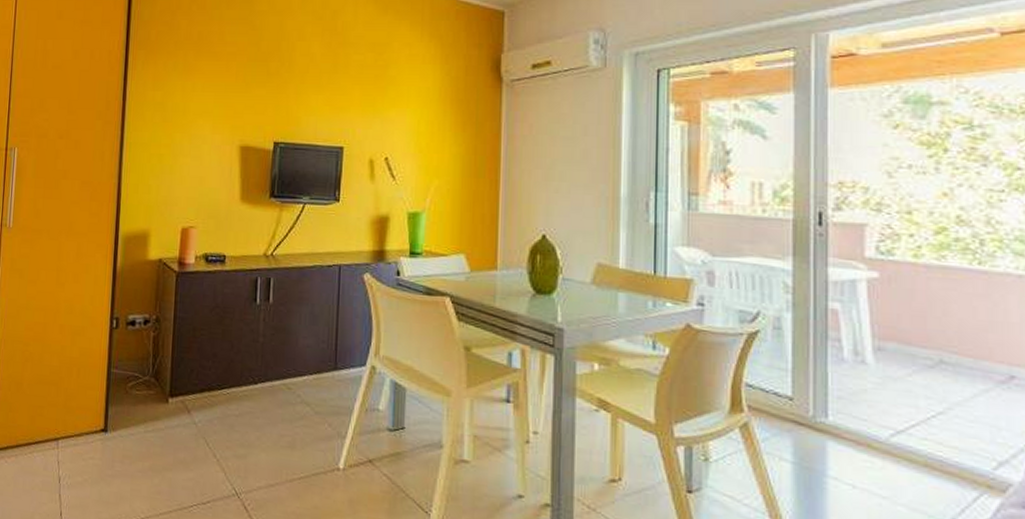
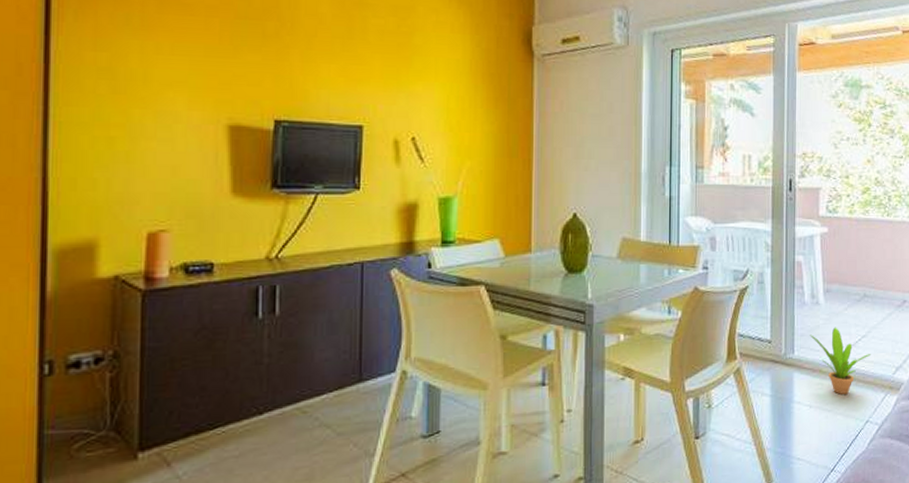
potted plant: none [851,395,954,483] -> present [809,327,872,395]

